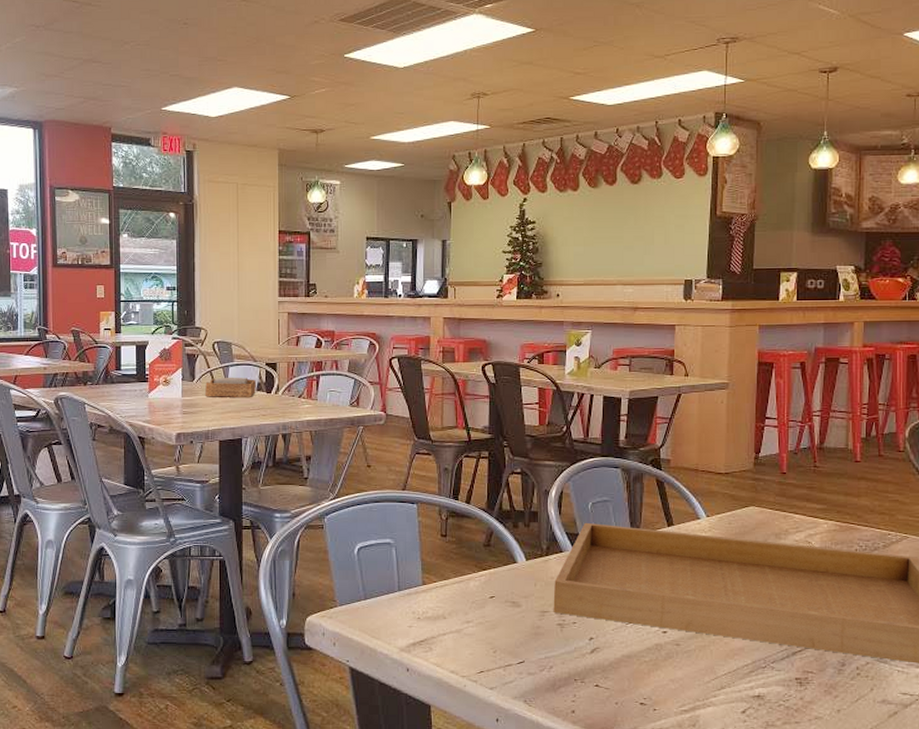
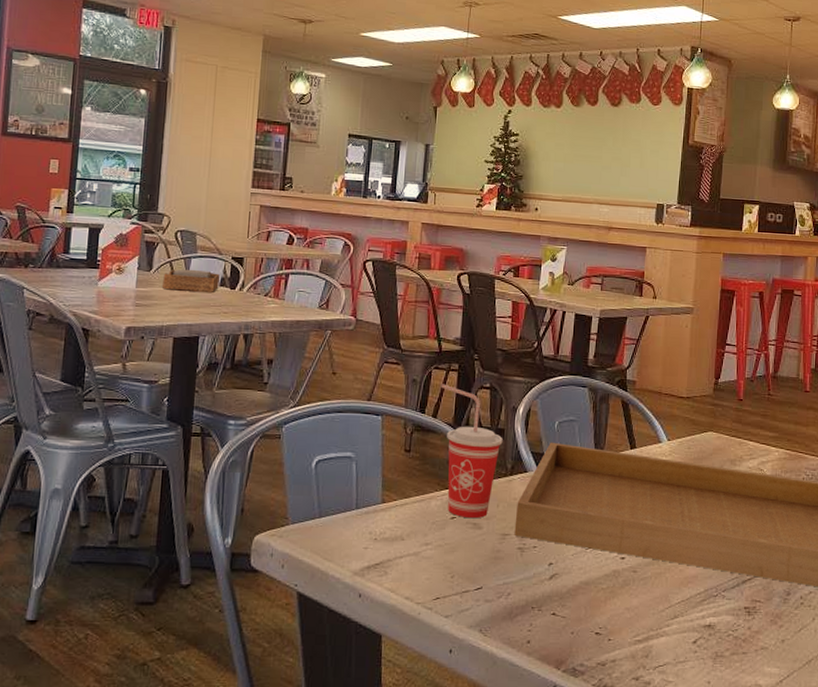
beverage cup: none [472,471,537,598] -> present [441,384,503,519]

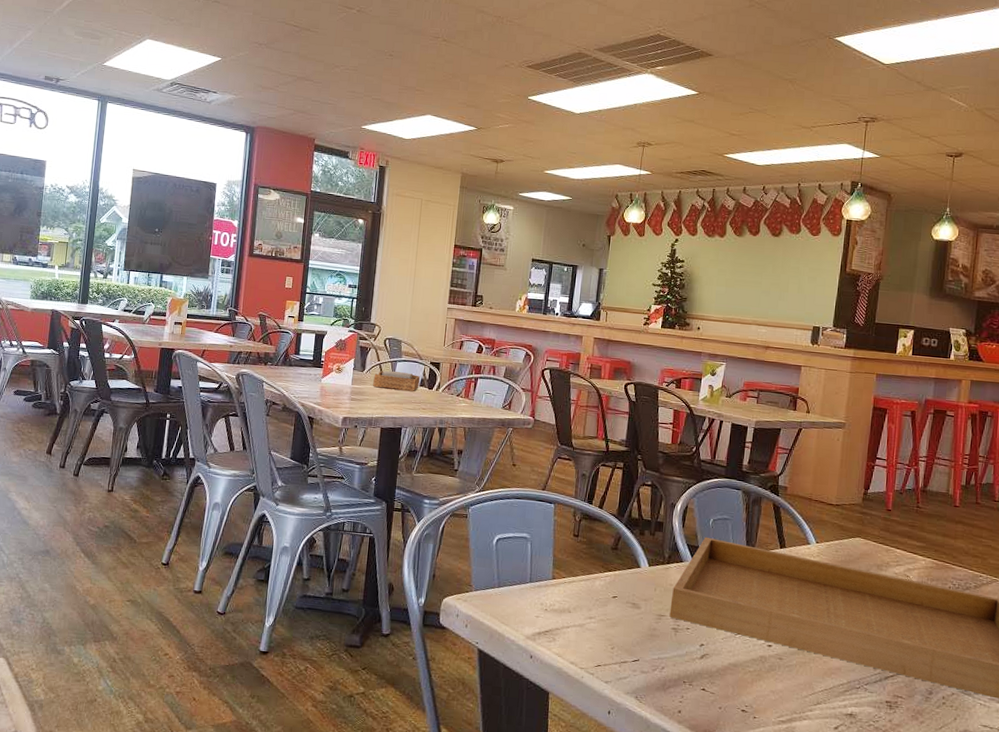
beverage cup: present [441,384,503,519] -> none [607,479,662,599]

